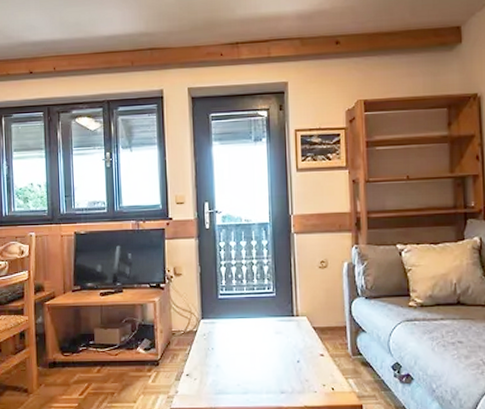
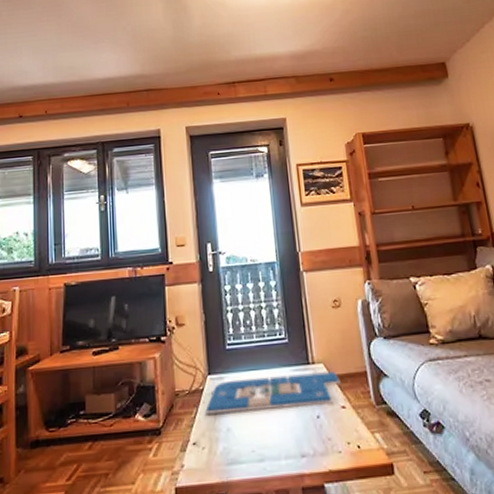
board game: none [197,324,321,352] -> present [204,371,341,414]

